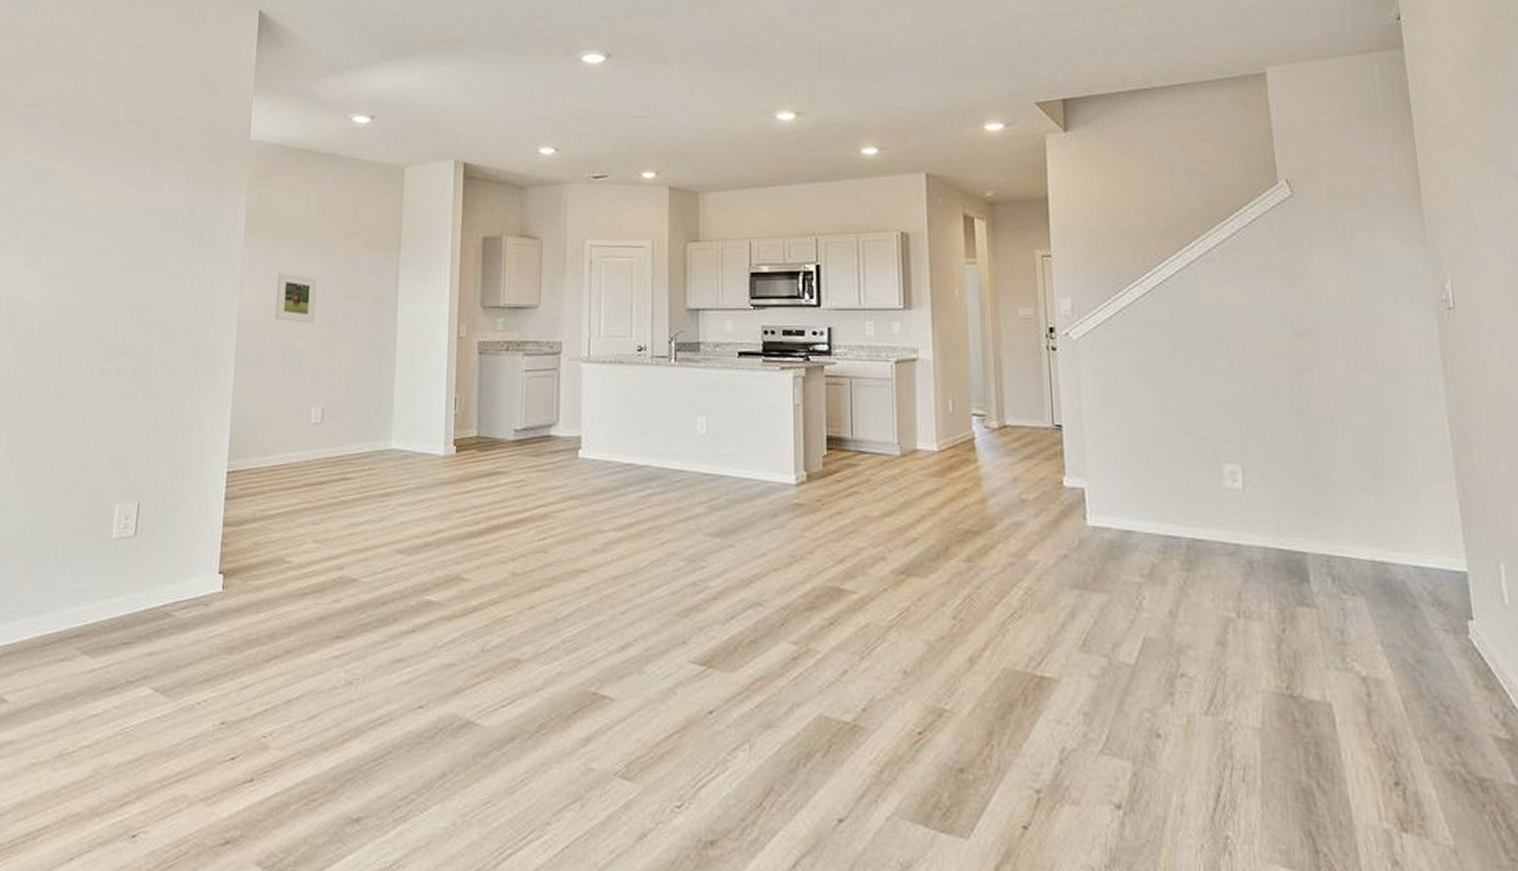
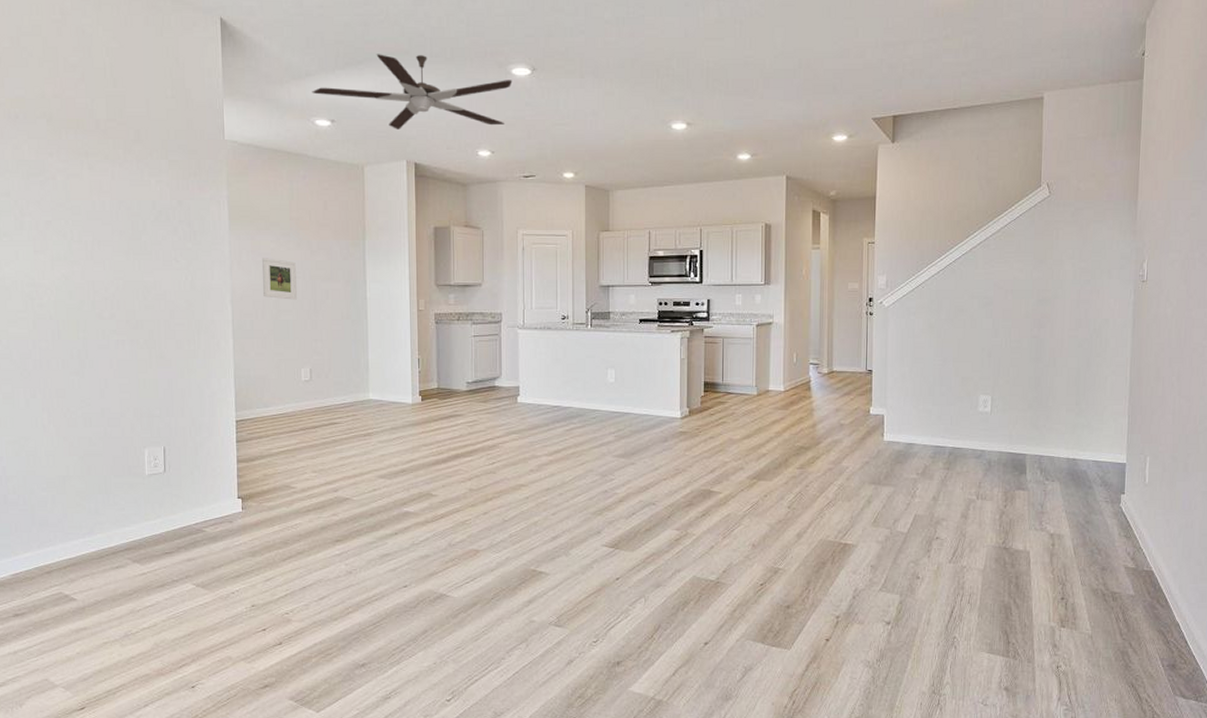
ceiling fan: none [352,43,583,125] -> present [312,54,513,129]

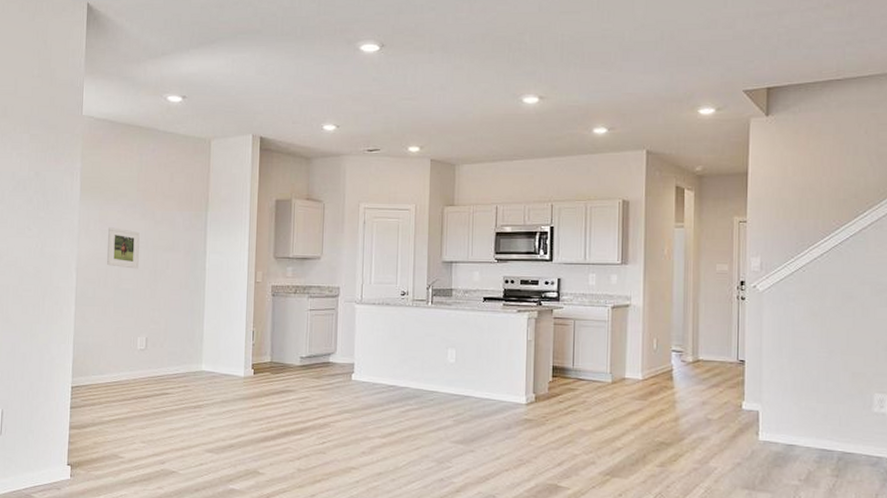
ceiling fan: present [312,54,513,129] -> none [166,33,361,105]

